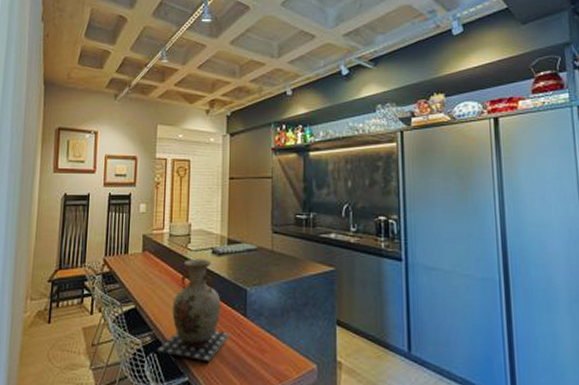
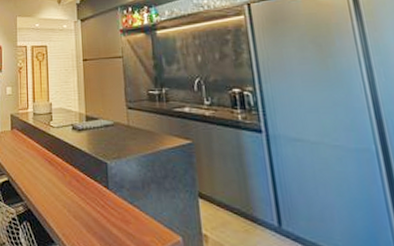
vase: present [157,258,230,362] -> none [29,135,95,232]

